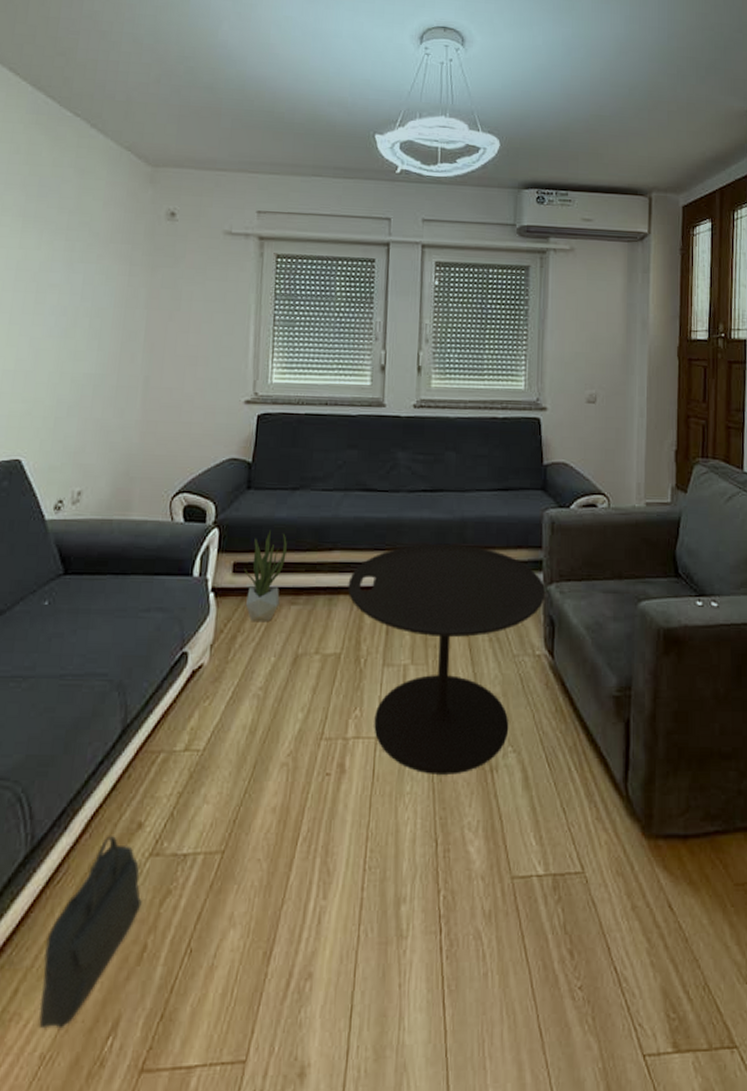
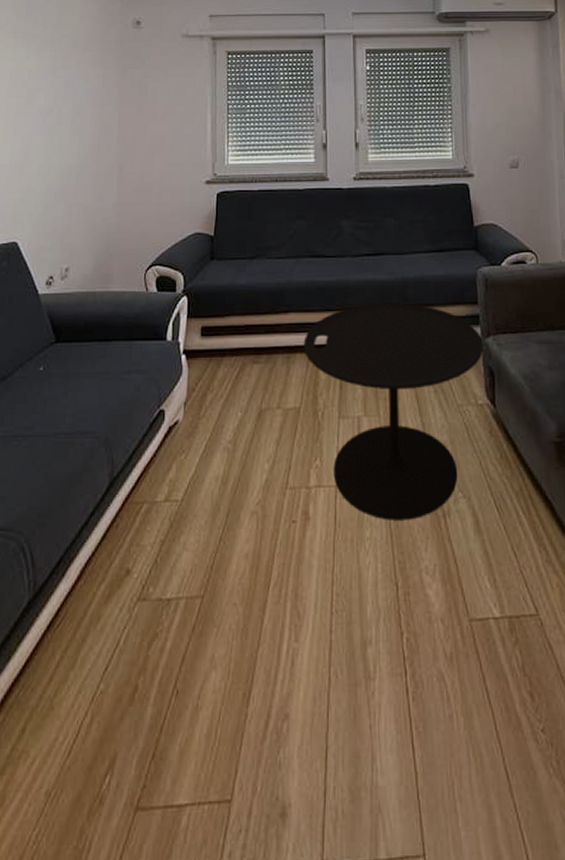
handbag: present [39,834,142,1029] -> none [44,581,132,767]
potted plant: present [243,530,287,621] -> none [210,296,248,379]

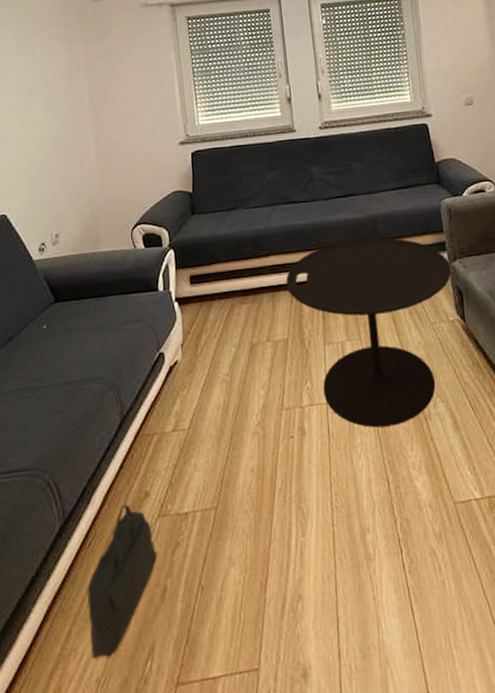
handbag: none [44,581,132,767] -> present [87,504,158,660]

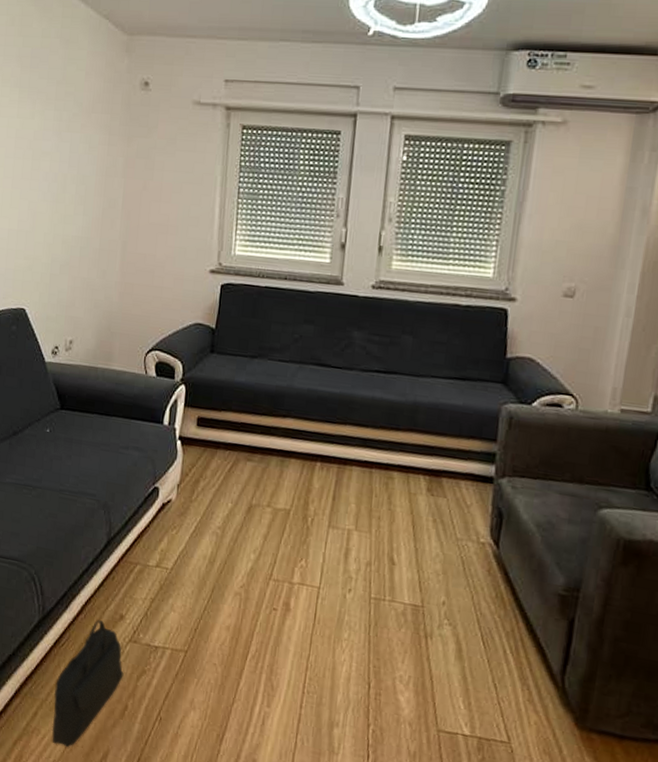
side table: present [286,237,451,428] -> none [299,421,496,633]

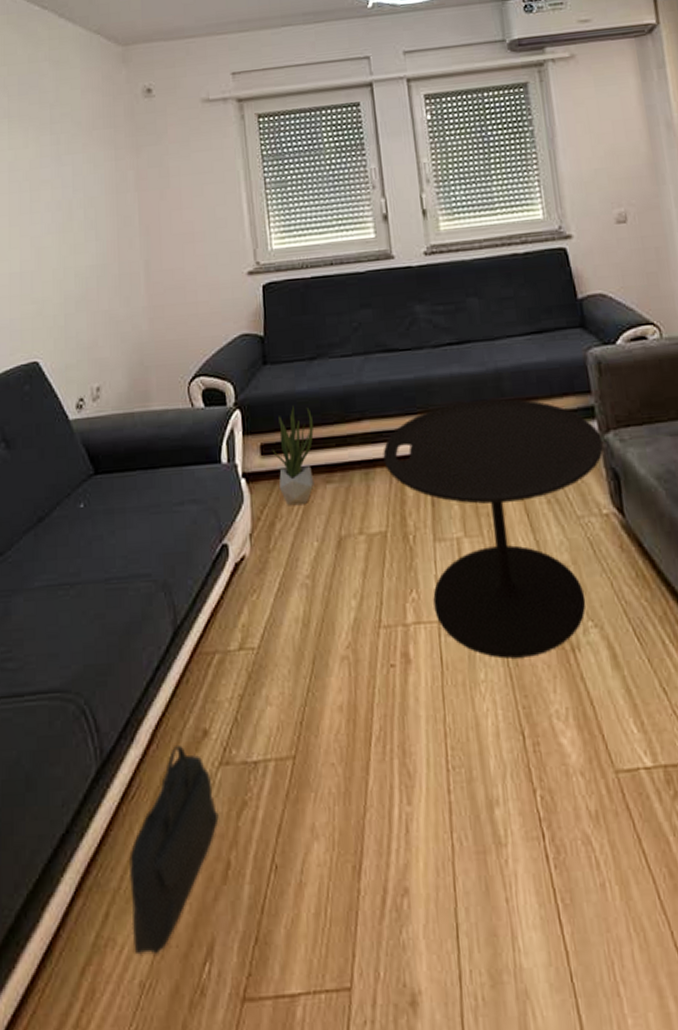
potted plant: none [206,392,245,472] -> present [272,405,314,505]
side table: none [299,421,496,633] -> present [383,398,603,659]

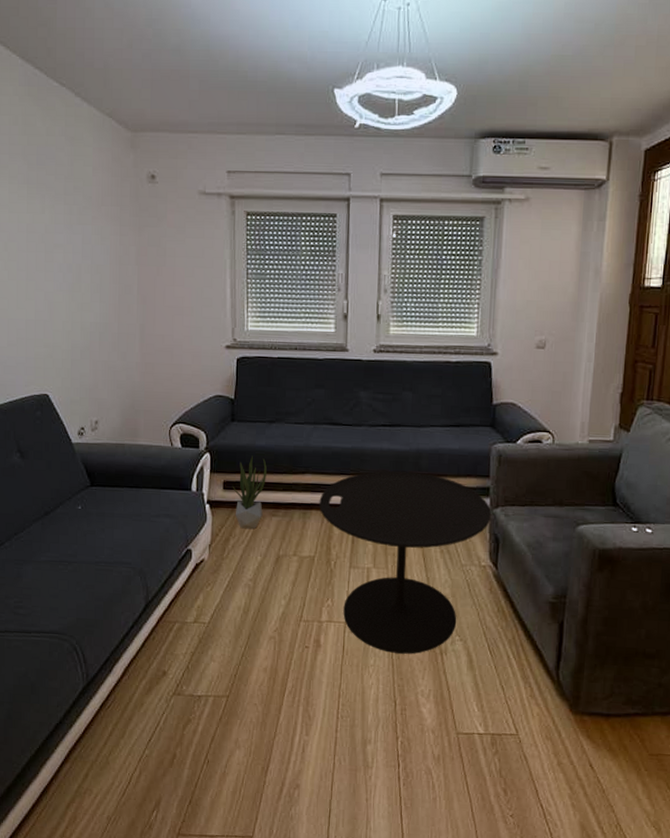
handbag: present [128,744,219,955] -> none [103,678,170,801]

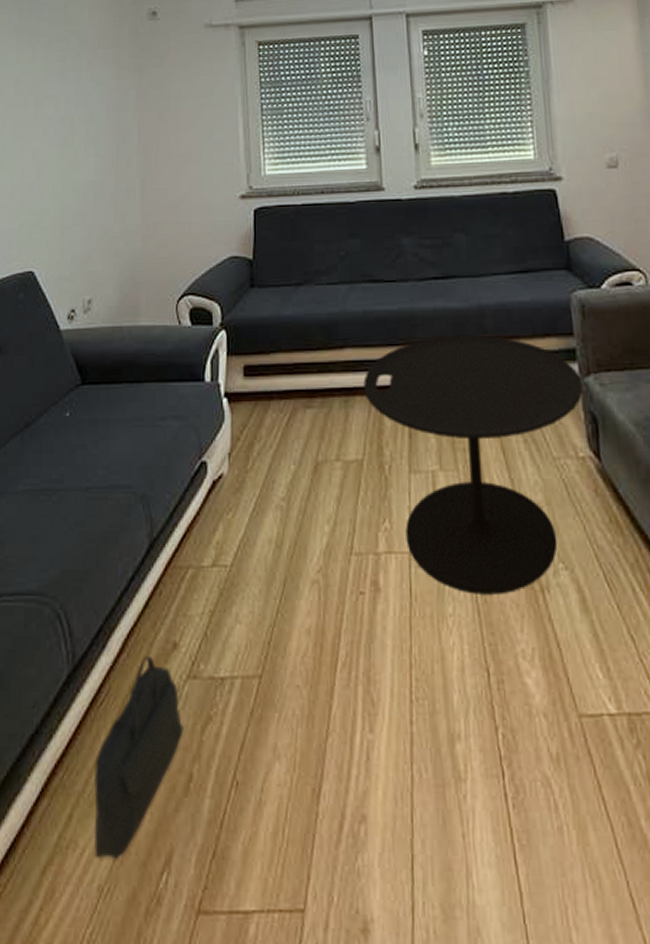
handbag: none [103,678,170,801] -> present [93,654,184,859]
potted plant: present [232,455,267,529] -> none [254,329,296,427]

